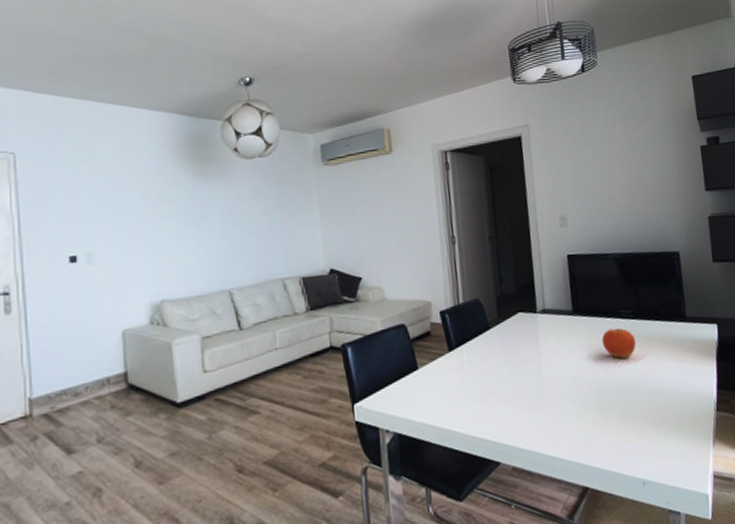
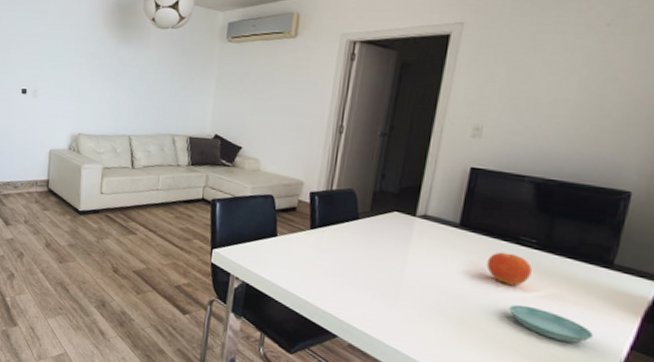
saucer: none [629,373,692,400] -> present [508,304,593,343]

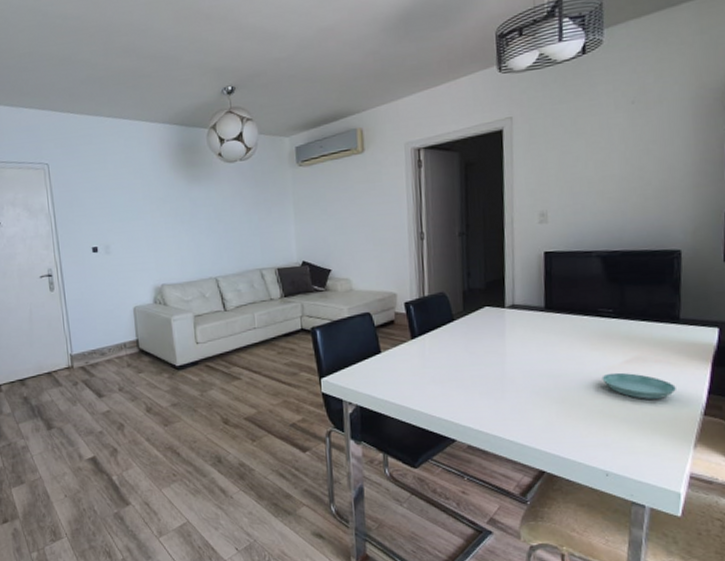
fruit: present [486,252,533,286] -> none [575,326,615,357]

